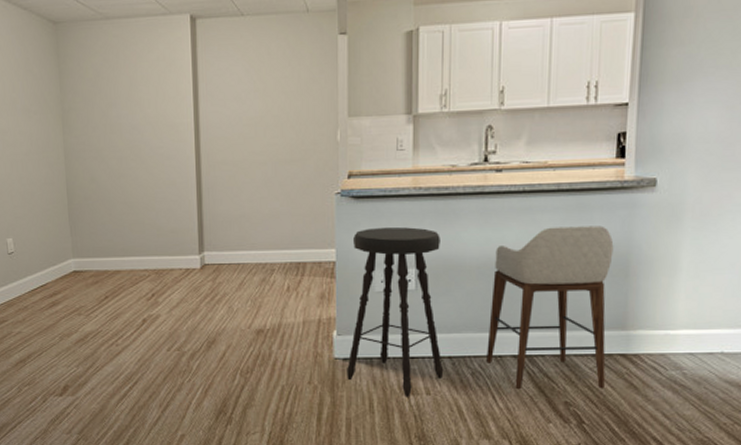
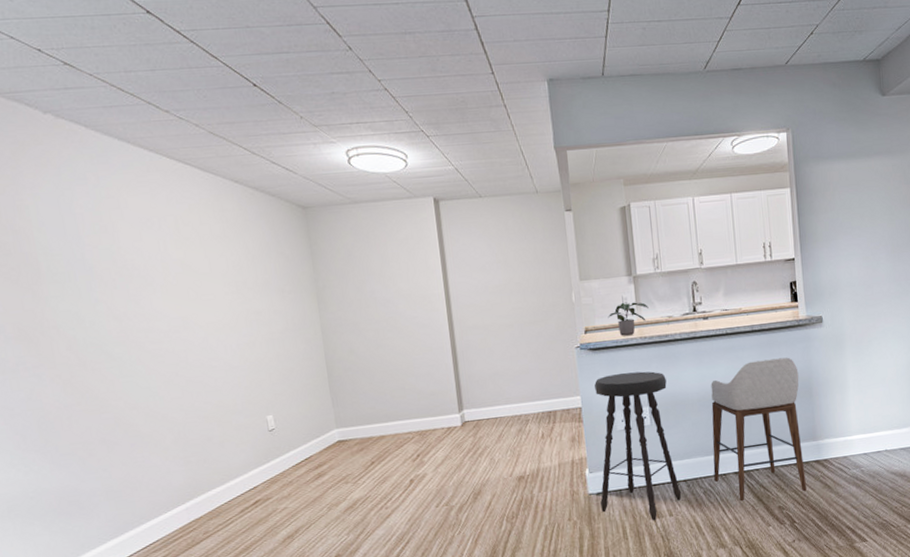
potted plant: none [377,145,428,185] -> present [608,302,649,336]

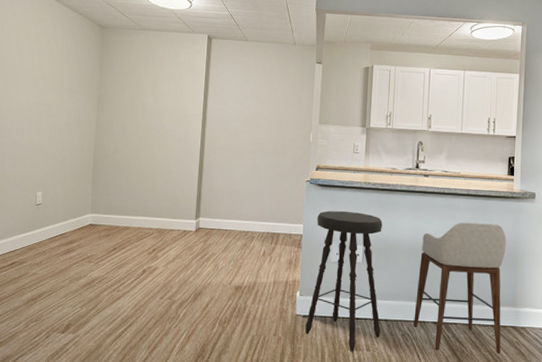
potted plant: present [608,302,649,336] -> none [338,149,376,179]

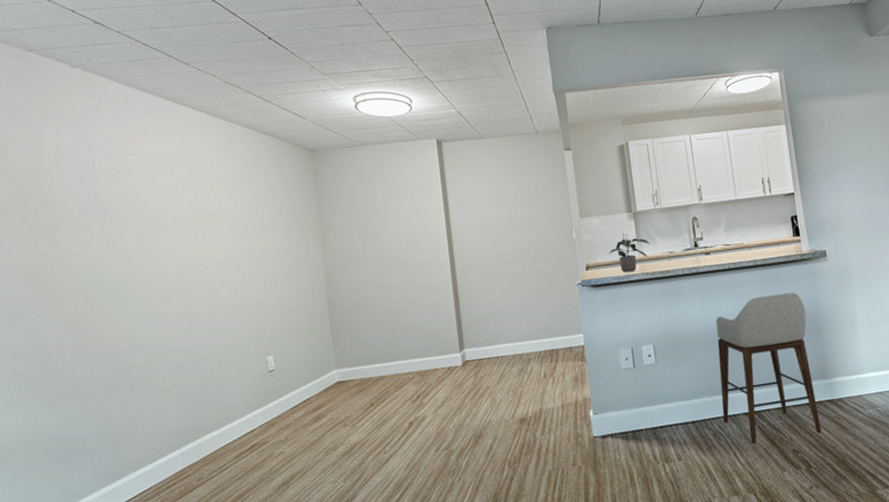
music stool: present [305,210,383,352] -> none [597,308,690,466]
potted plant: none [338,149,376,179] -> present [609,238,650,273]

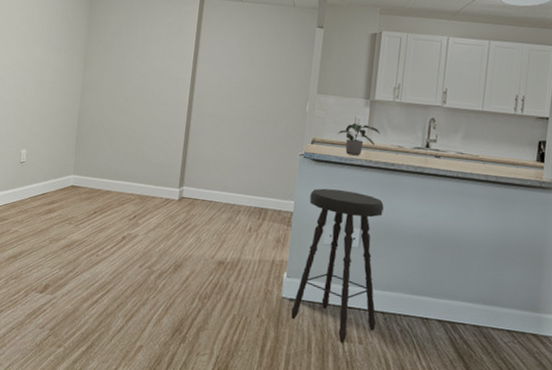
music stool: none [597,308,690,466] -> present [291,188,384,344]
bar stool: present [715,292,821,445] -> none [414,211,531,364]

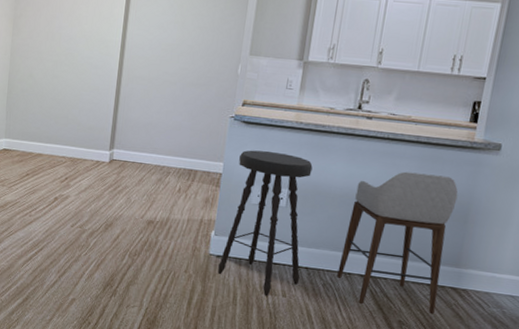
potted plant: present [337,122,380,156] -> none [268,84,312,118]
bar stool: none [414,211,531,364] -> present [337,171,458,315]

